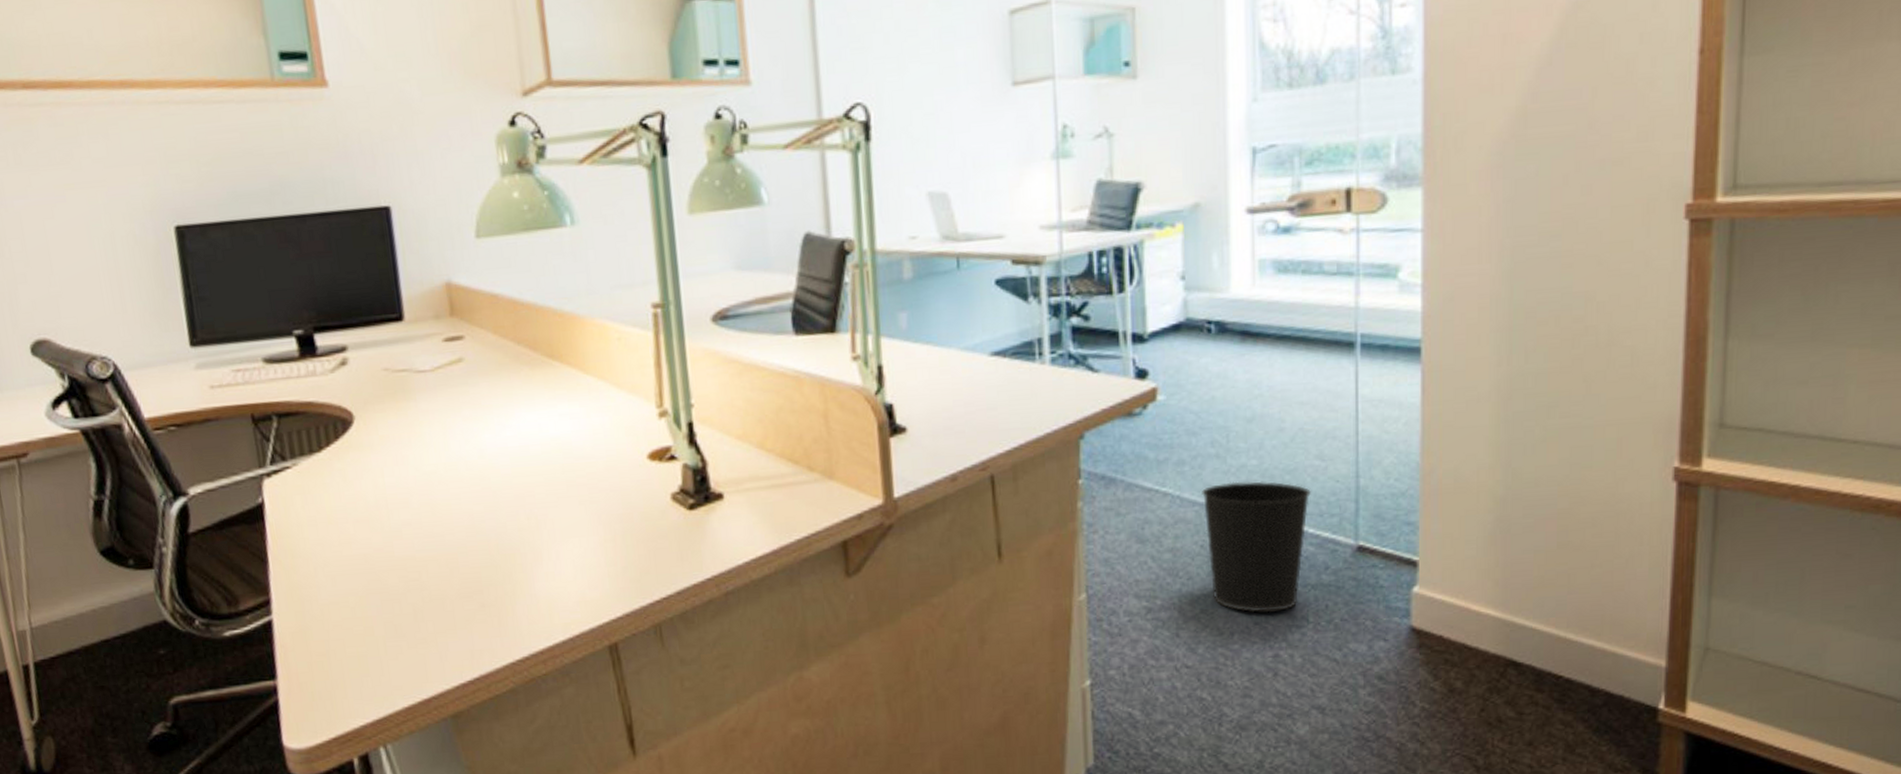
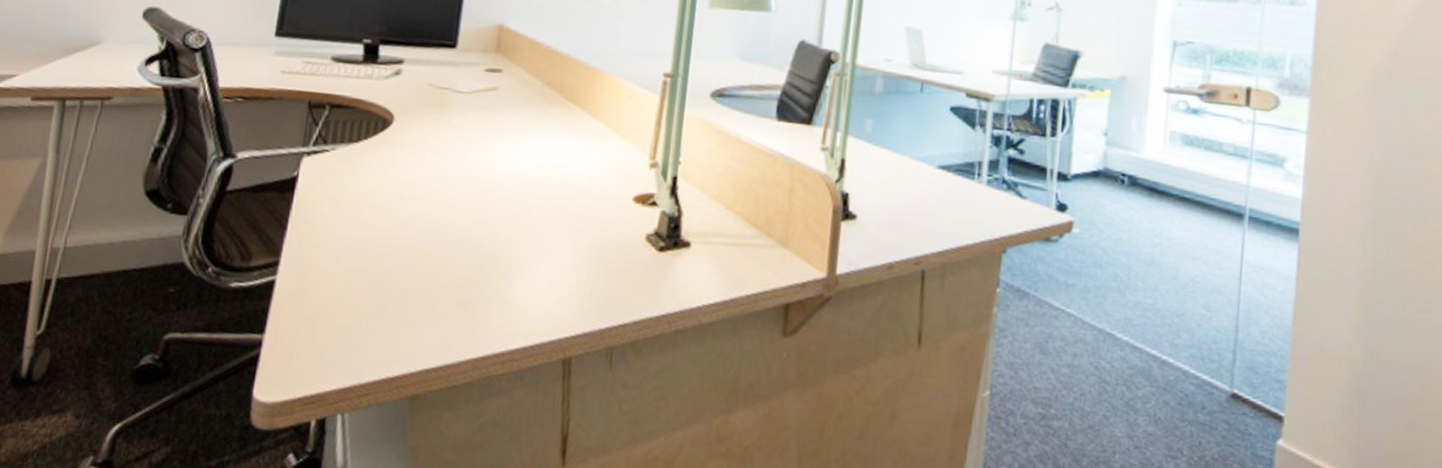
wastebasket: present [1202,481,1312,613] -> none [1100,315,1197,440]

